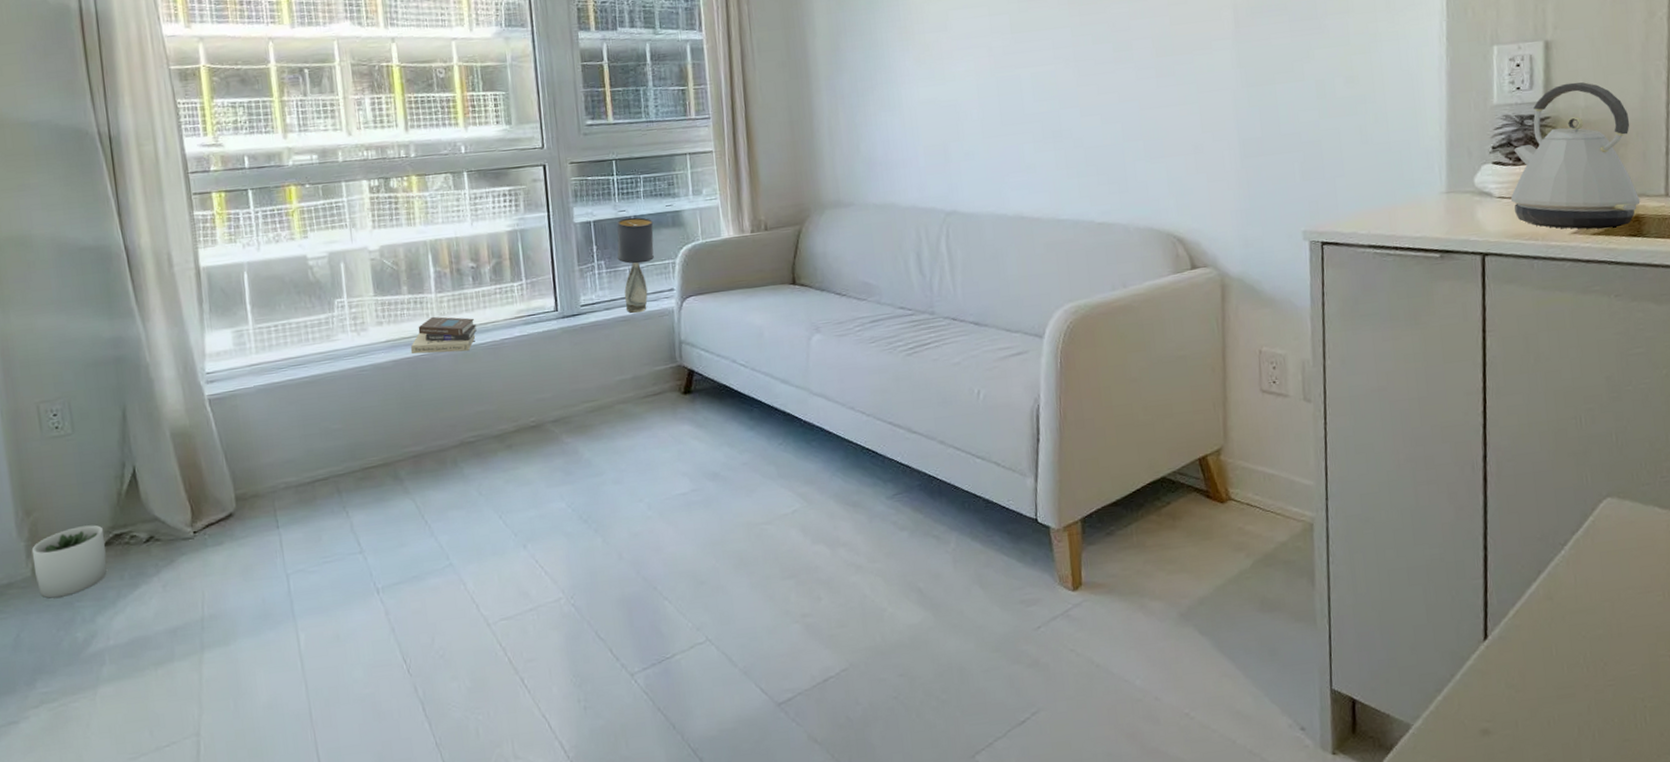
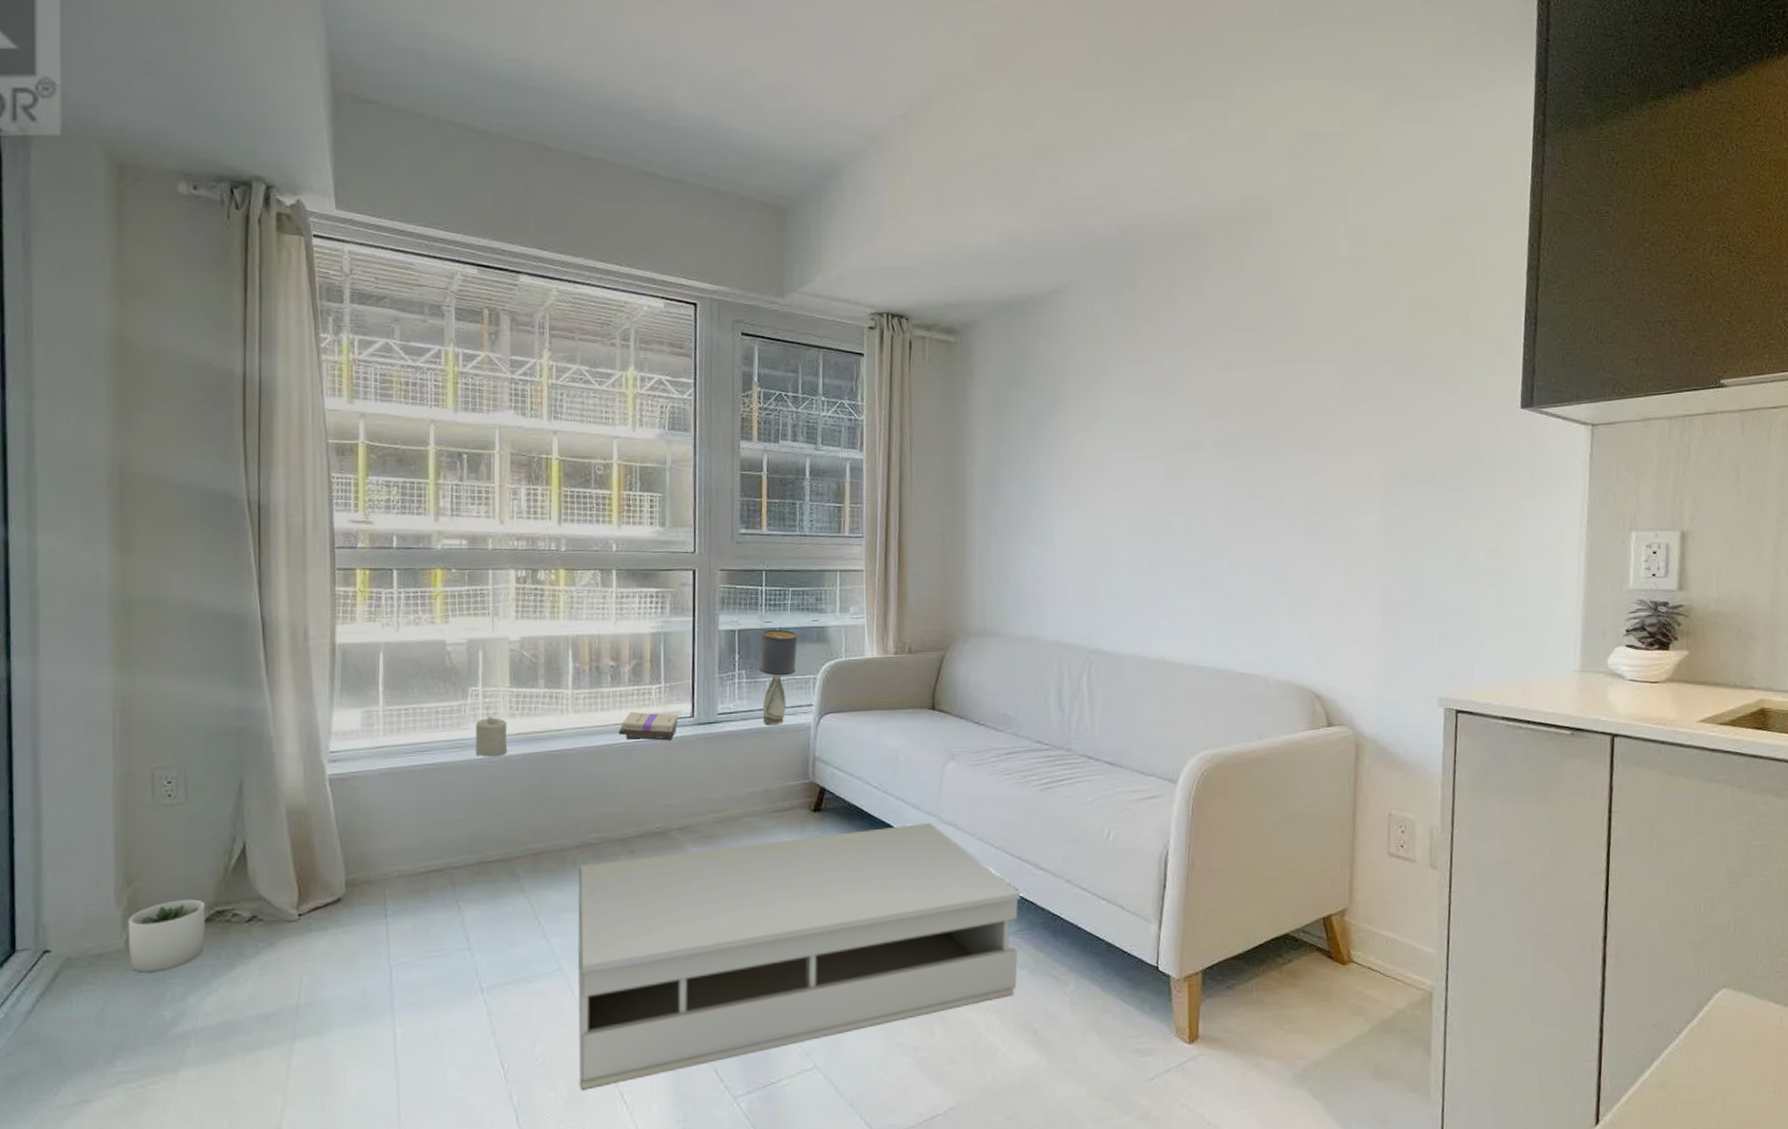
candle: none [345,325,378,367] -> present [475,715,508,757]
books: present [410,316,477,355] -> none [541,712,611,751]
coffee table: none [459,396,898,678] -> present [577,823,1021,1090]
books: none [485,309,543,338] -> present [619,712,679,741]
kettle: present [1510,82,1640,229] -> none [1641,573,1767,720]

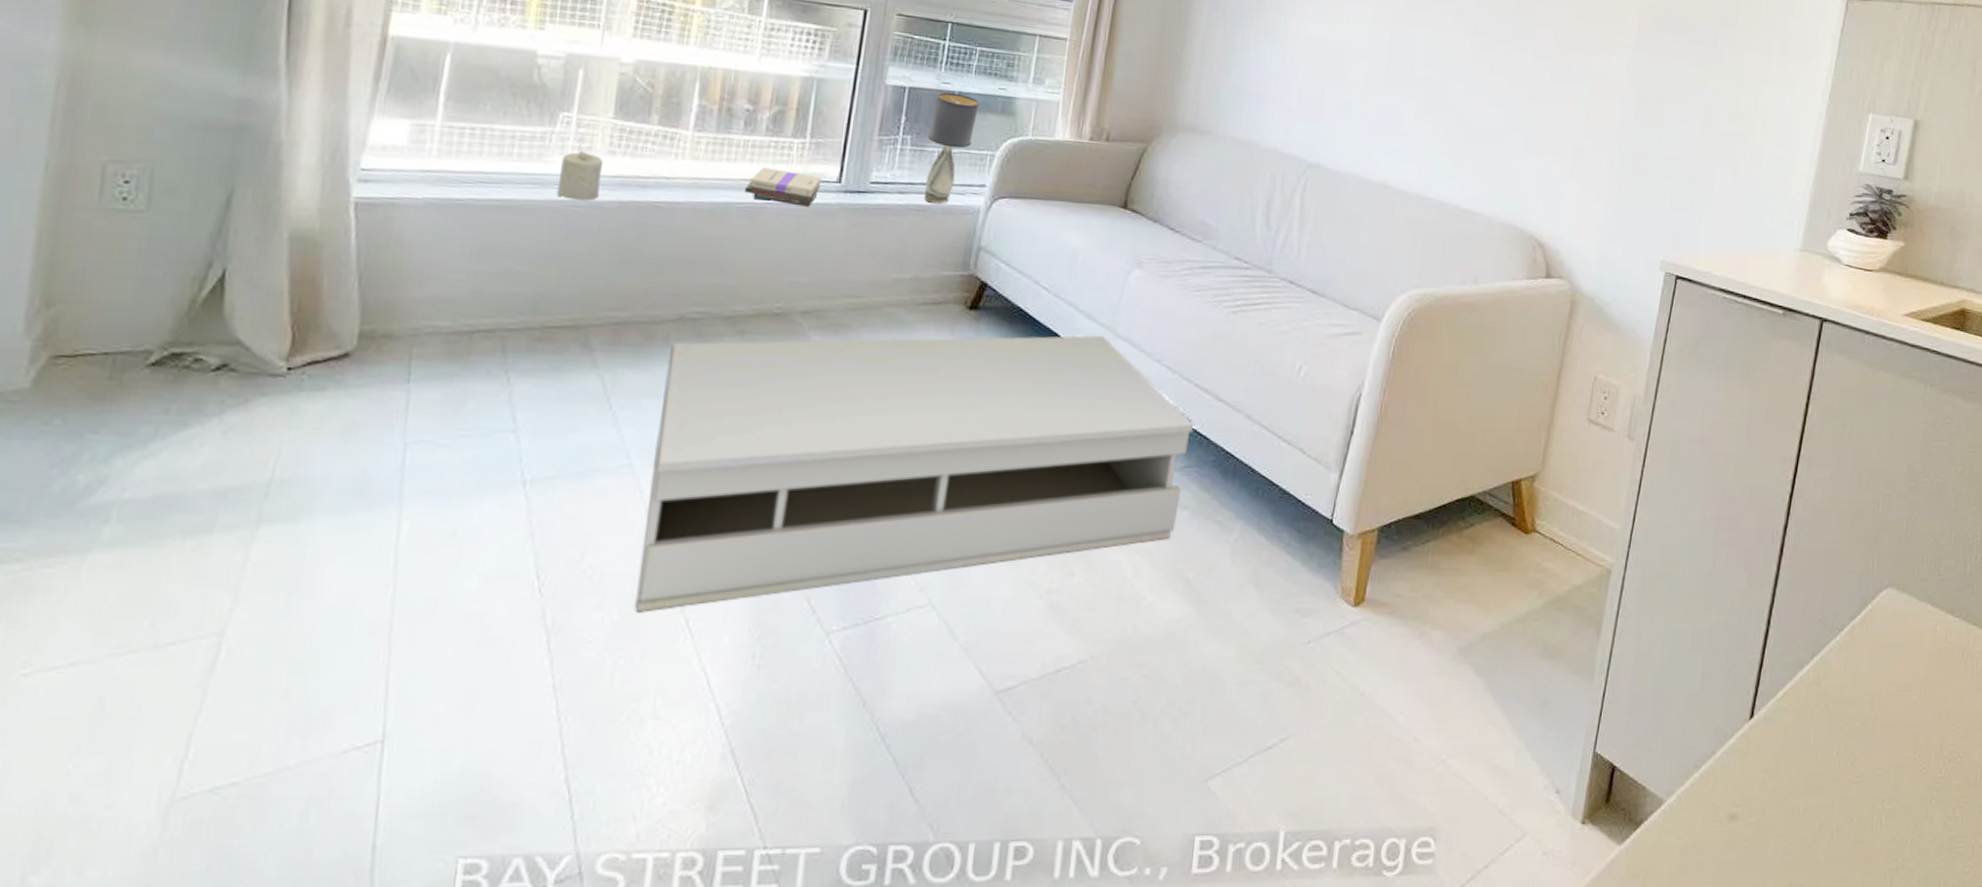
planter: present [128,899,206,973] -> none [35,334,157,424]

